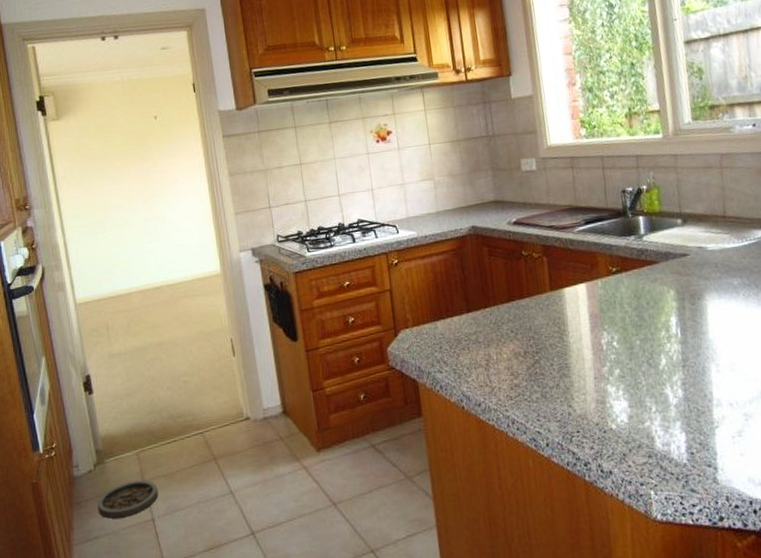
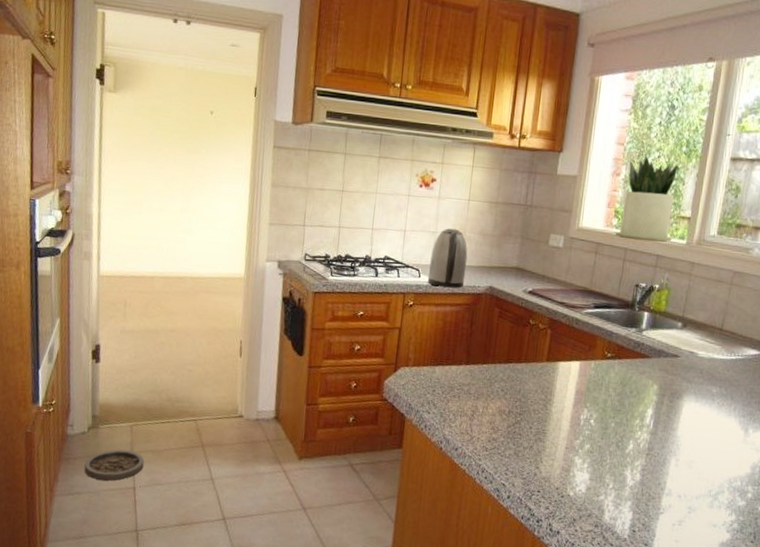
kettle: none [403,176,446,239] -> present [427,228,468,289]
planter: none [582,59,647,147] -> present [615,157,679,243]

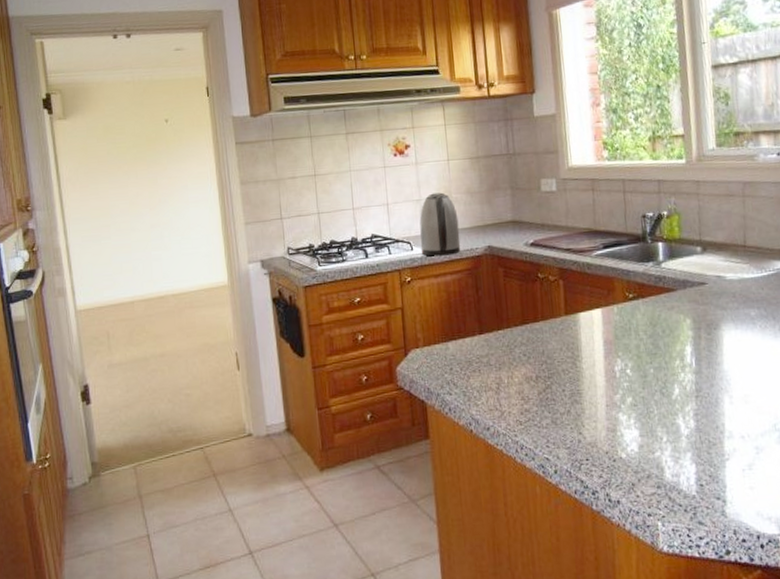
pet bowl: present [84,449,144,481] -> none [91,494,155,533]
planter: present [615,157,679,243] -> none [607,81,670,170]

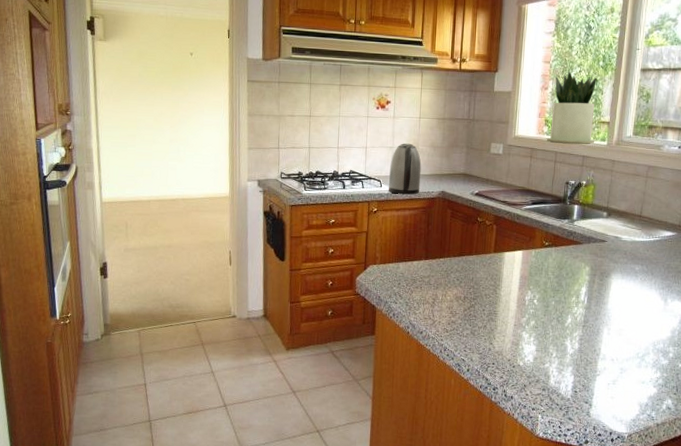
planter: none [607,81,670,170] -> present [546,72,598,145]

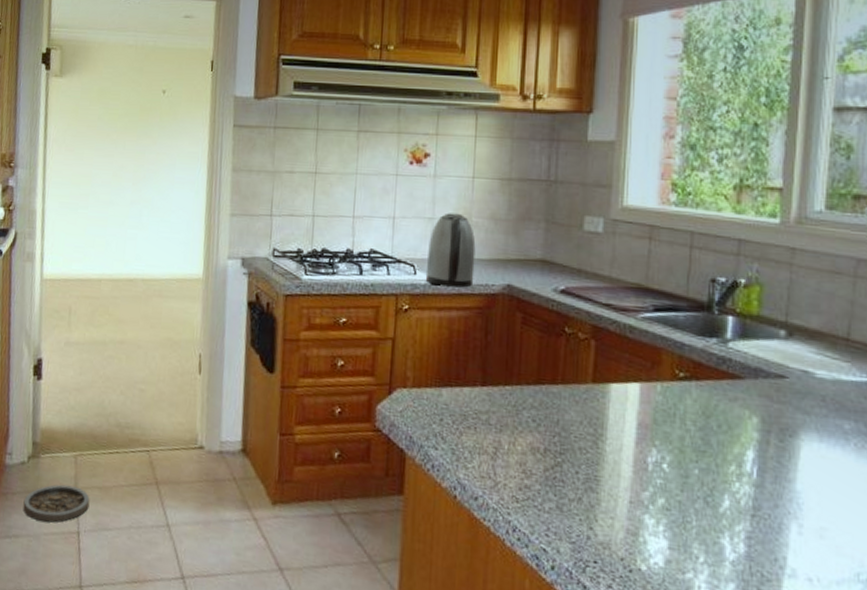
pet bowl: none [100,352,152,380] -> present [23,484,90,523]
planter: present [546,72,598,145] -> none [674,112,759,223]

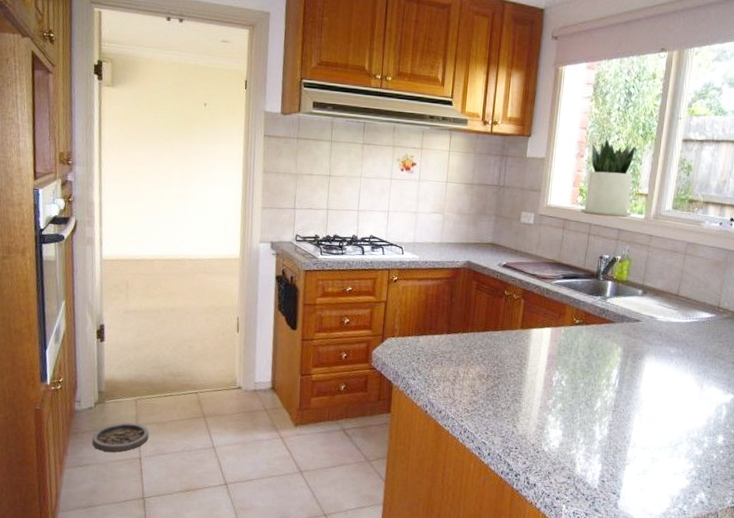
kettle: present [425,213,476,288] -> none [410,208,447,264]
planter: none [674,112,759,223] -> present [580,139,637,218]

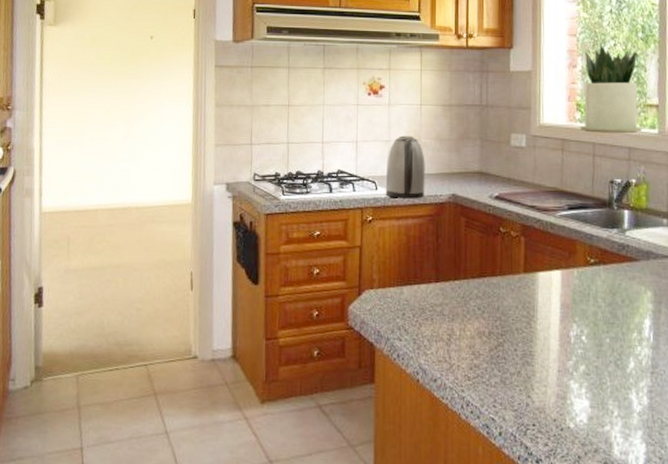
pet bowl: present [92,422,149,452] -> none [27,404,92,442]
kettle: none [410,208,447,264] -> present [385,135,425,199]

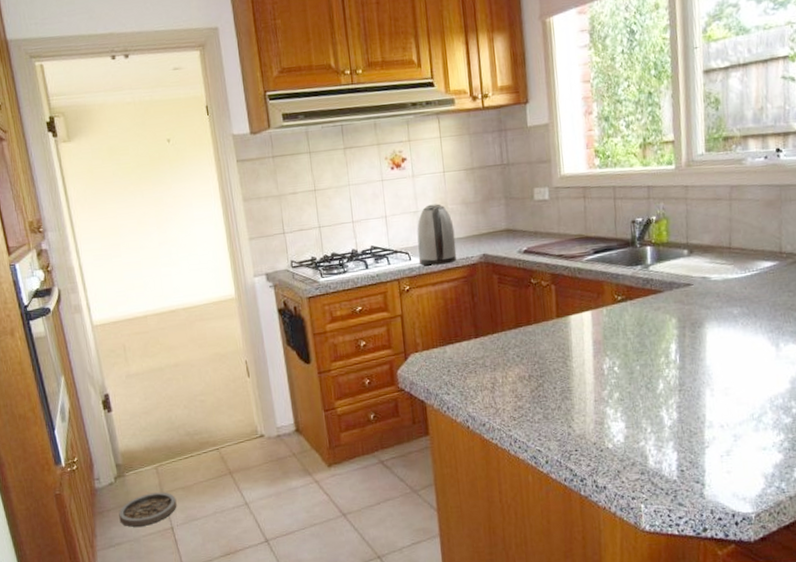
pet bowl: none [27,404,92,442] -> present [119,492,177,527]
planter: present [580,46,643,134] -> none [599,88,660,177]

